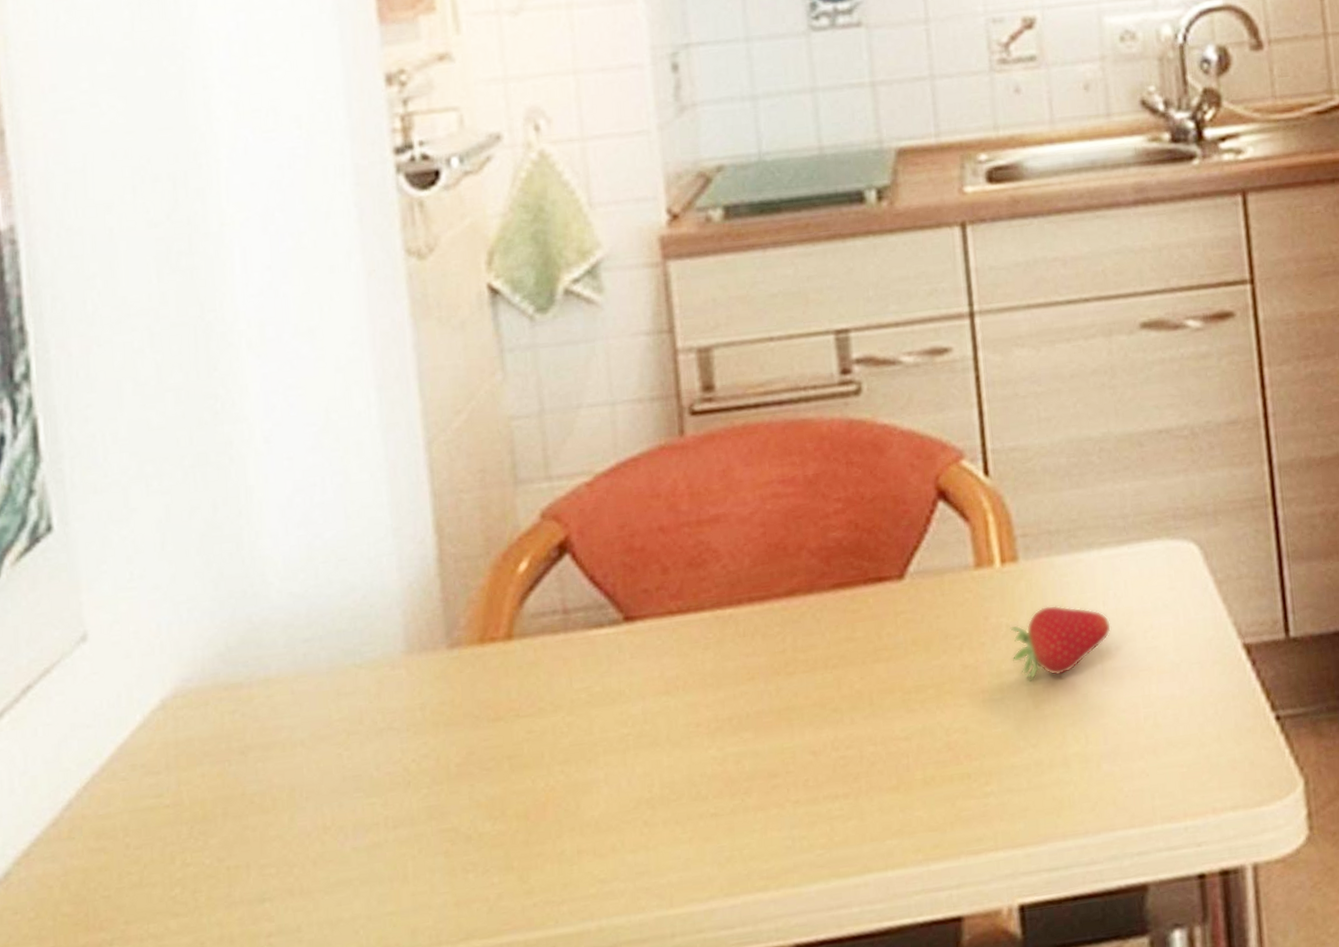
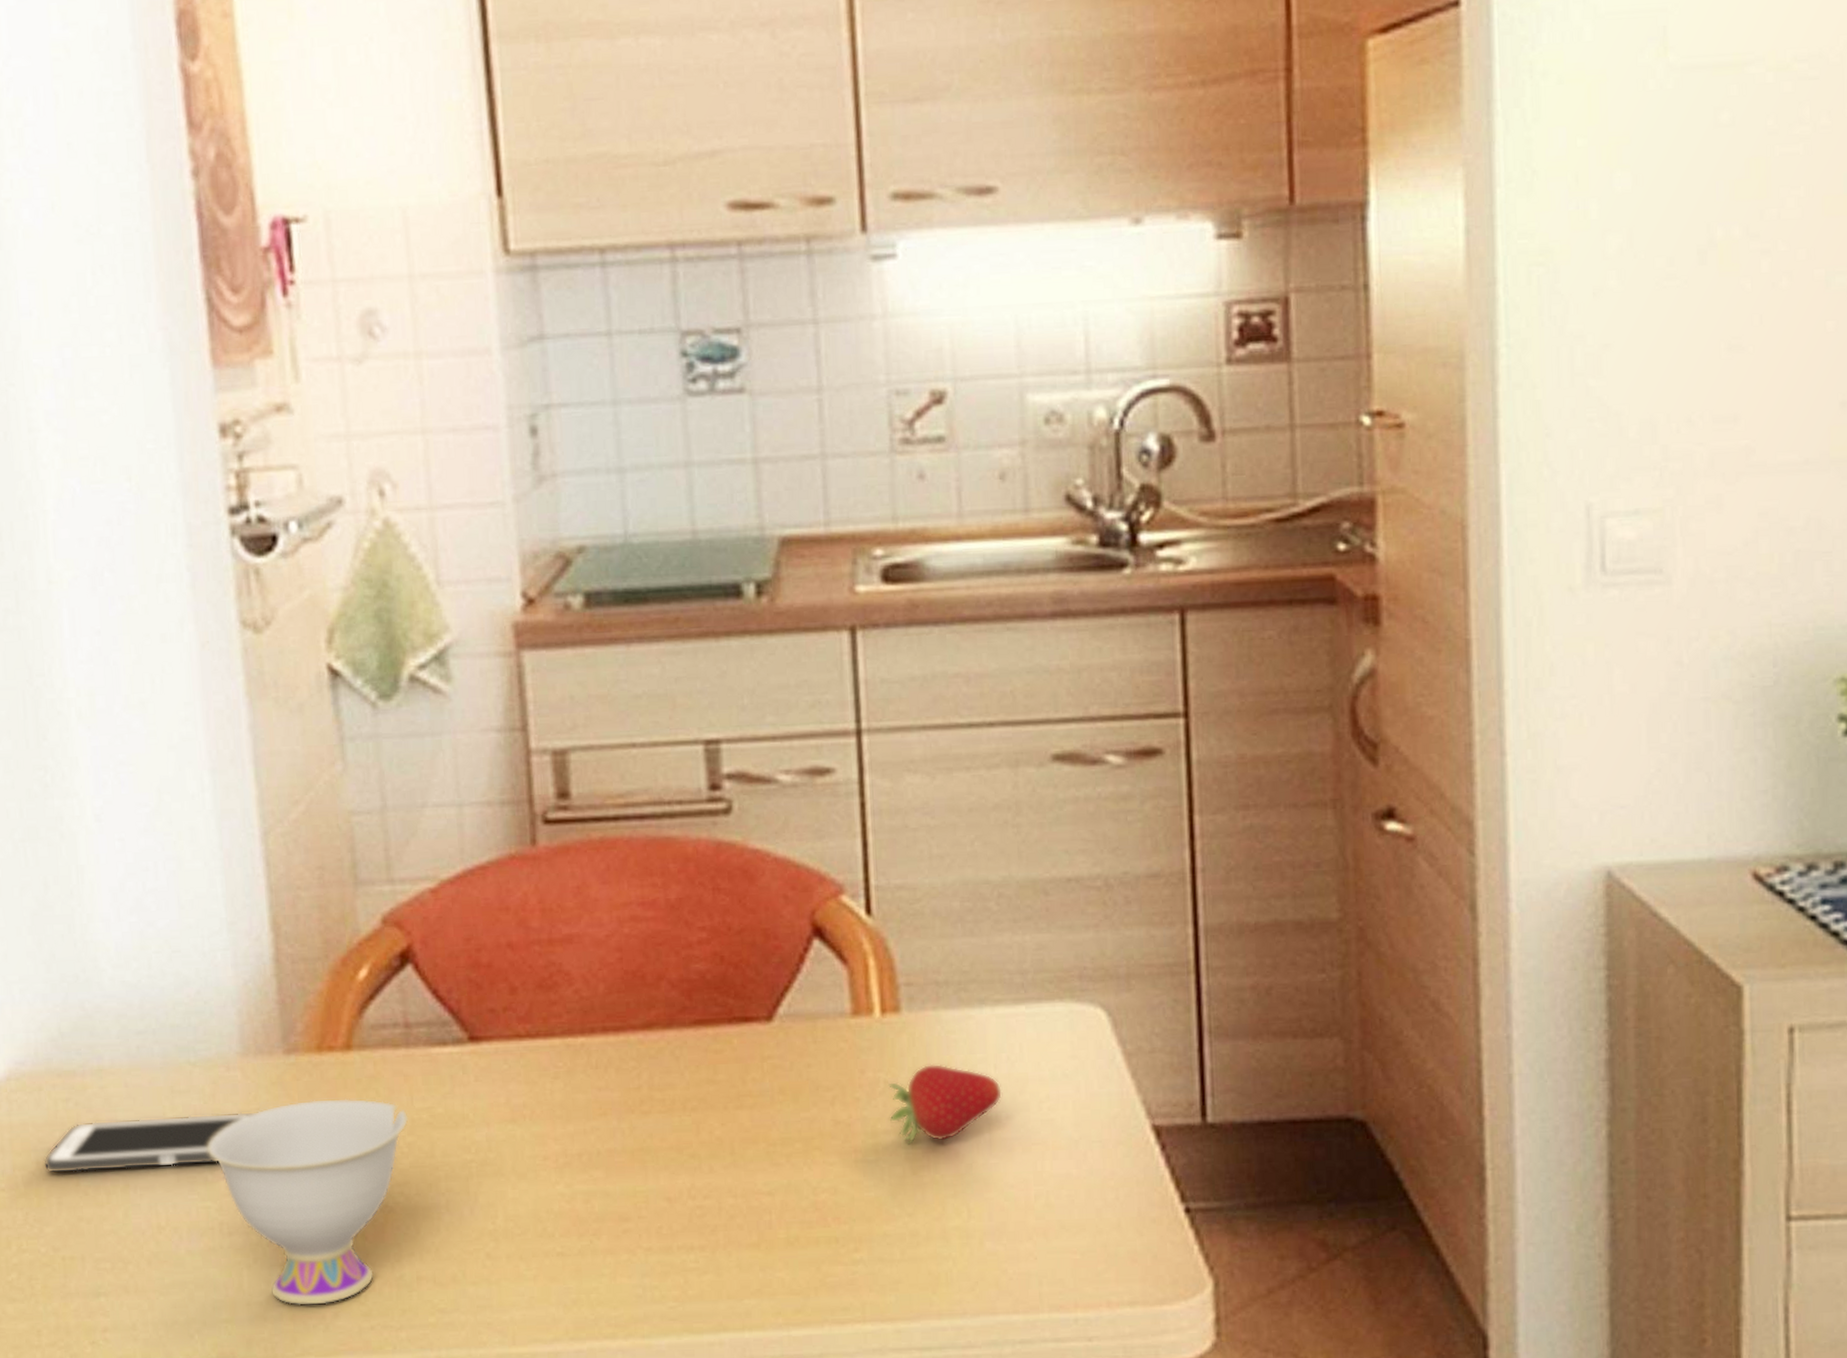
cell phone: none [209,706,420,786] -> present [43,1111,255,1174]
teacup: none [372,684,568,891] -> present [206,1098,409,1306]

